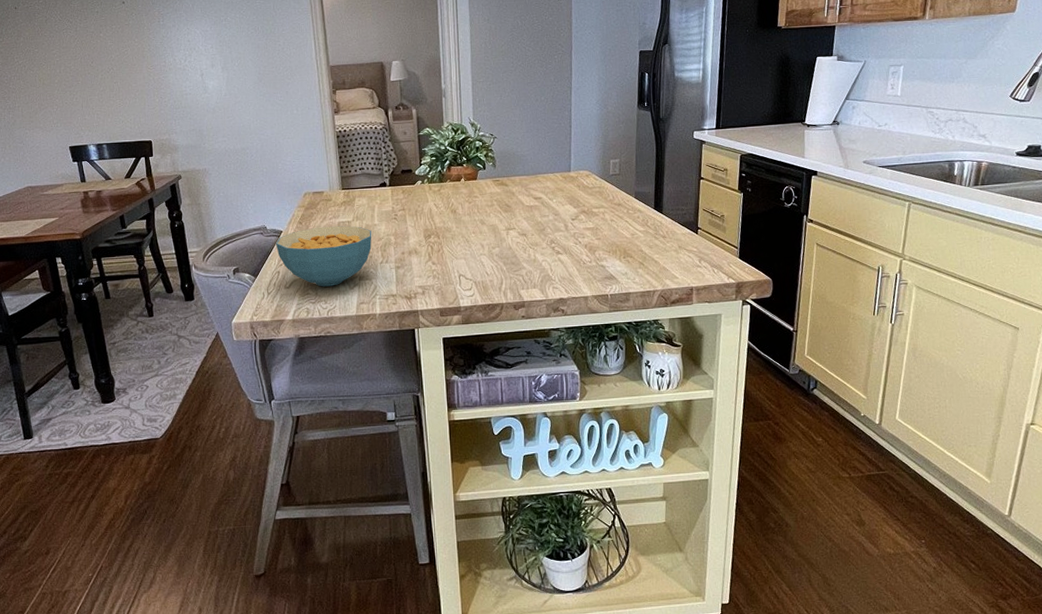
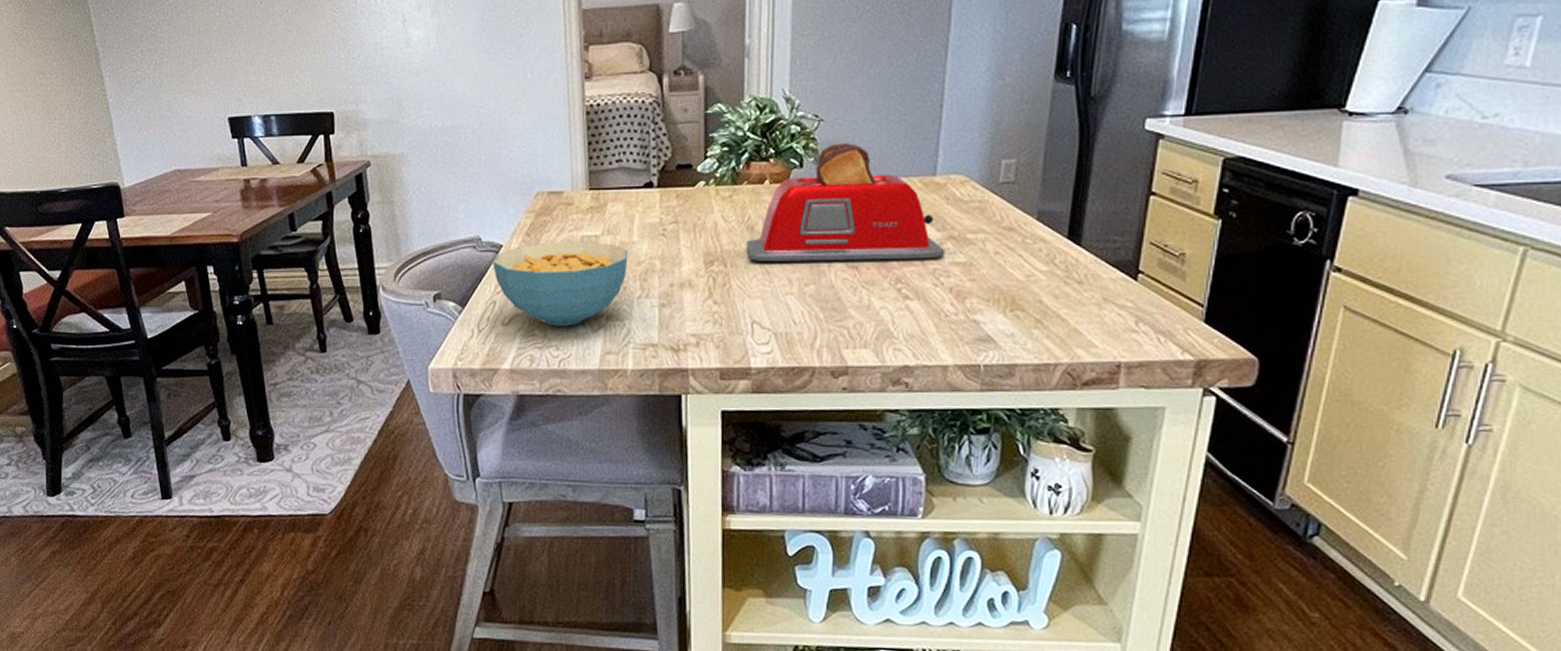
toaster: none [452,152,581,234] -> present [747,143,946,262]

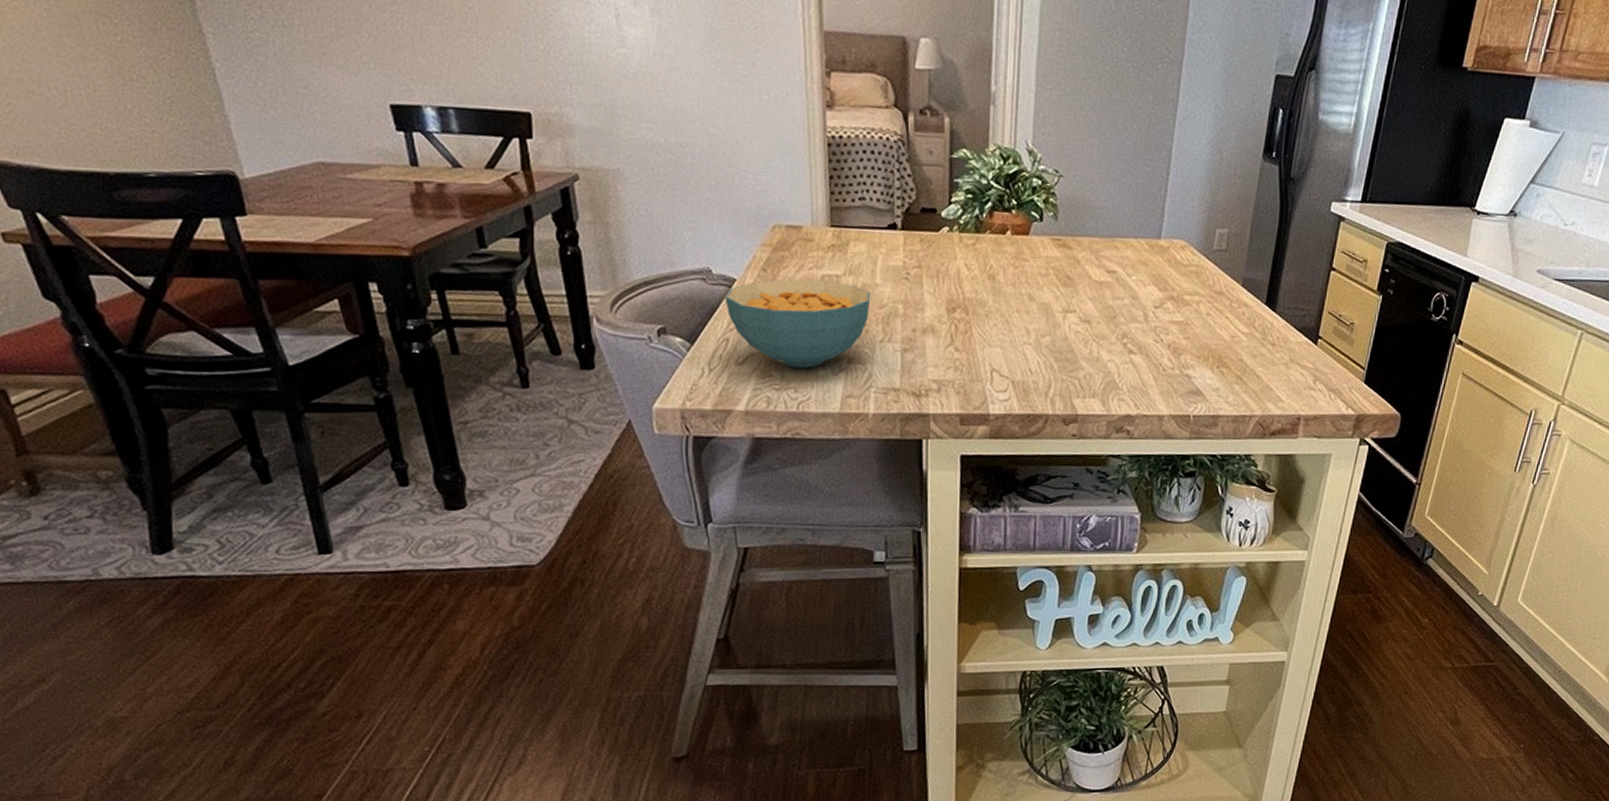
toaster: present [747,143,946,262] -> none [988,200,1166,317]

